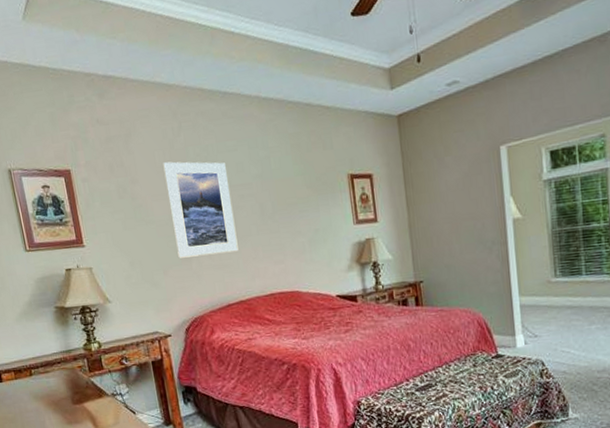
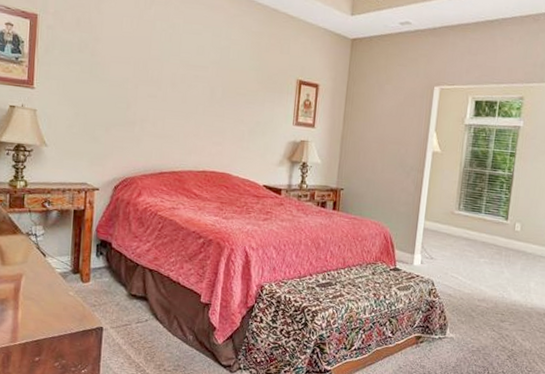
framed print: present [163,161,239,258] -> none [123,29,188,126]

